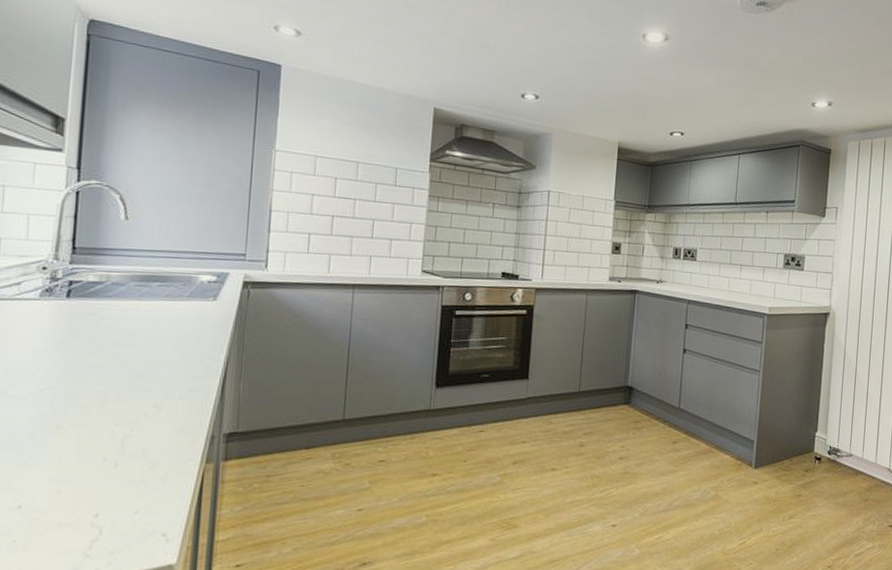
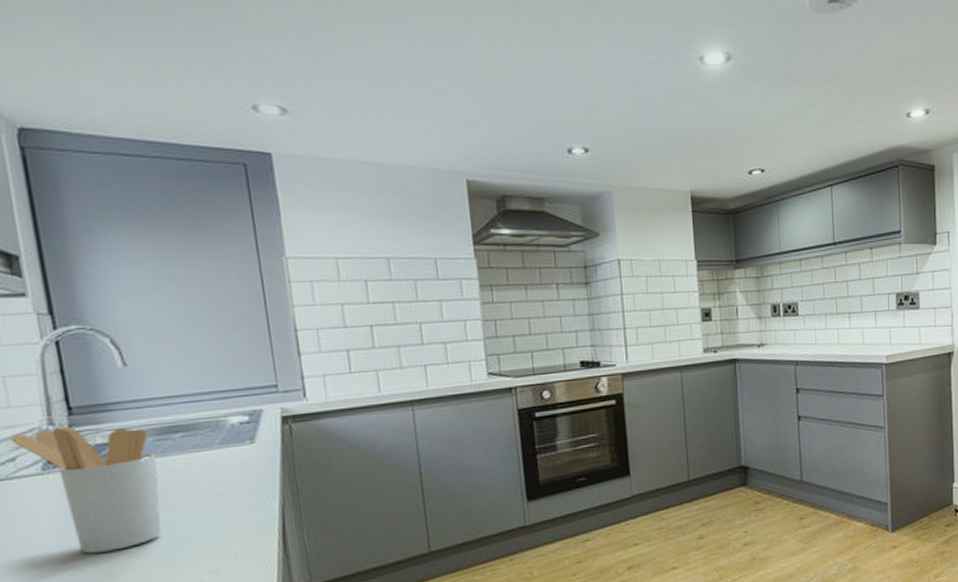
utensil holder: none [21,262,134,375] -> present [11,426,161,554]

